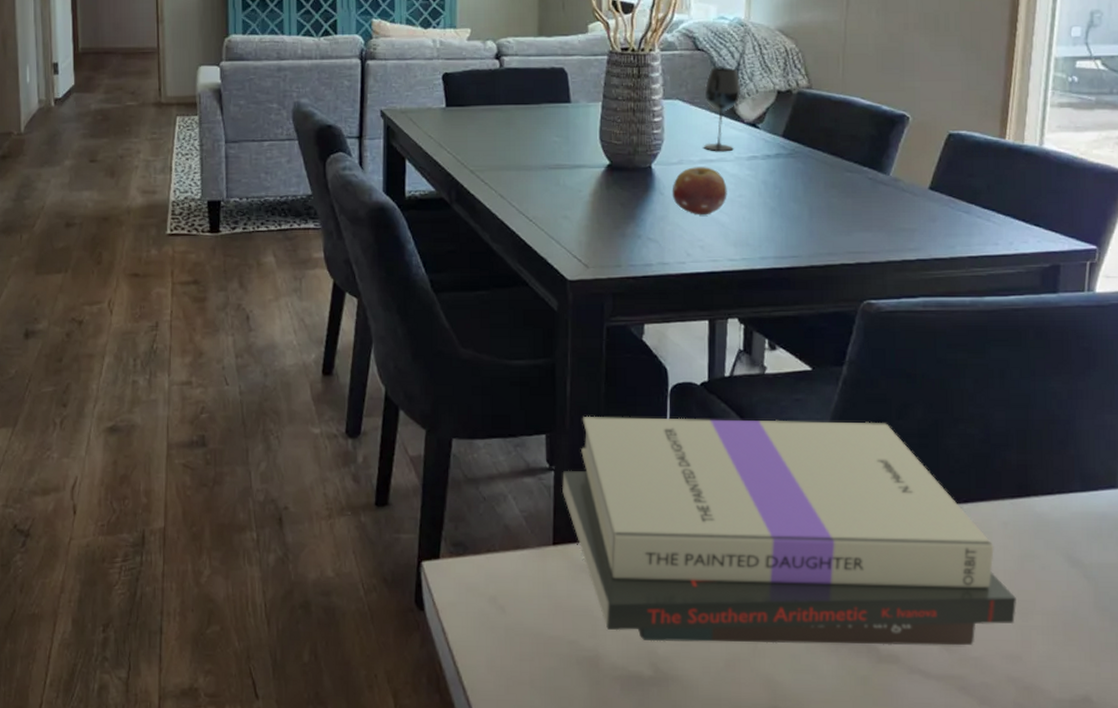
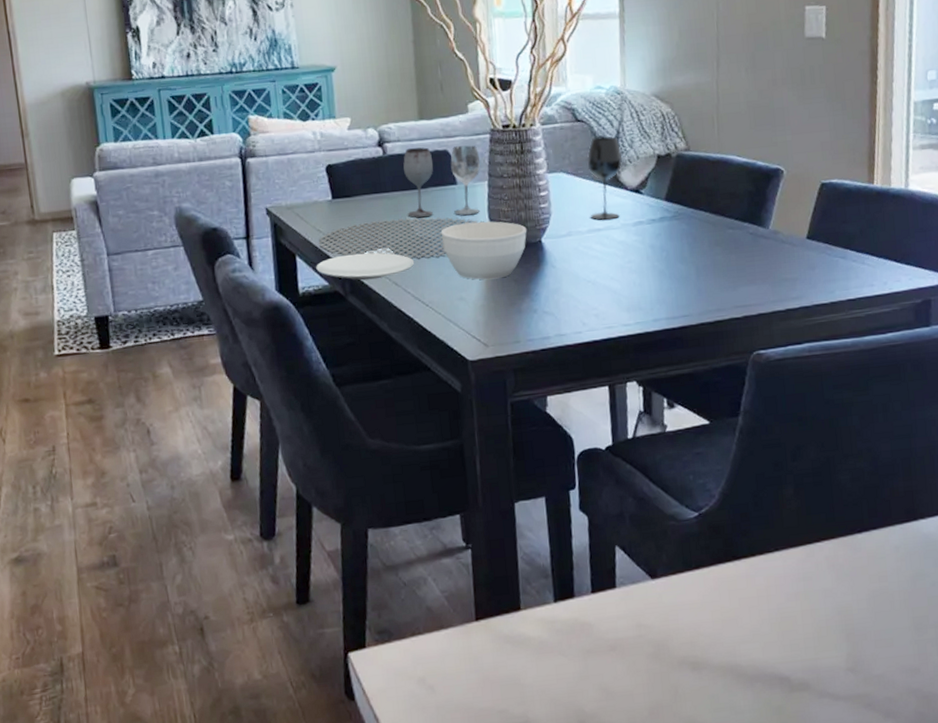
plate: none [424,162,522,190] -> present [316,252,415,281]
place mat: none [429,132,595,174] -> present [318,217,484,259]
wineglass: none [519,62,596,135] -> present [403,145,481,218]
bowl: none [550,142,638,201] -> present [441,221,527,280]
books: present [562,416,1016,646] -> none [479,466,912,701]
fruit: present [672,167,727,214] -> none [563,236,617,284]

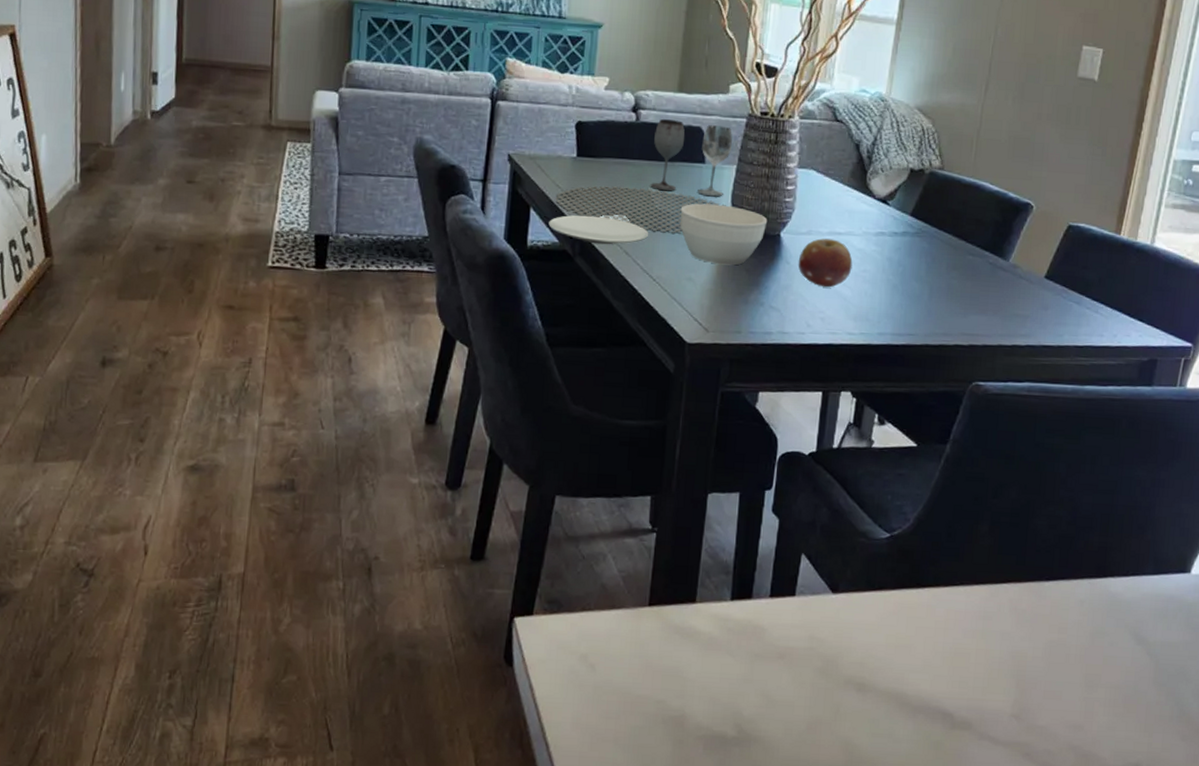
fruit: none [563,236,617,284] -> present [798,238,853,287]
wine glass: present [586,136,622,221] -> none [834,140,876,225]

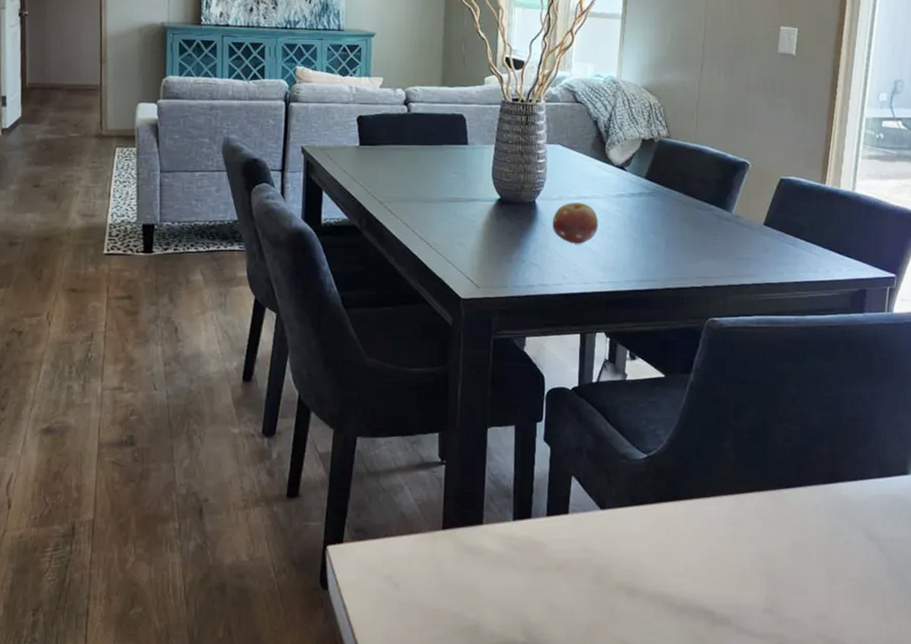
plate: present [549,215,649,245] -> none [339,194,424,219]
place mat: present [555,186,726,234] -> none [343,169,488,206]
wineglass: present [650,118,733,197] -> none [422,109,490,173]
bowl: present [680,203,768,266] -> none [449,179,524,230]

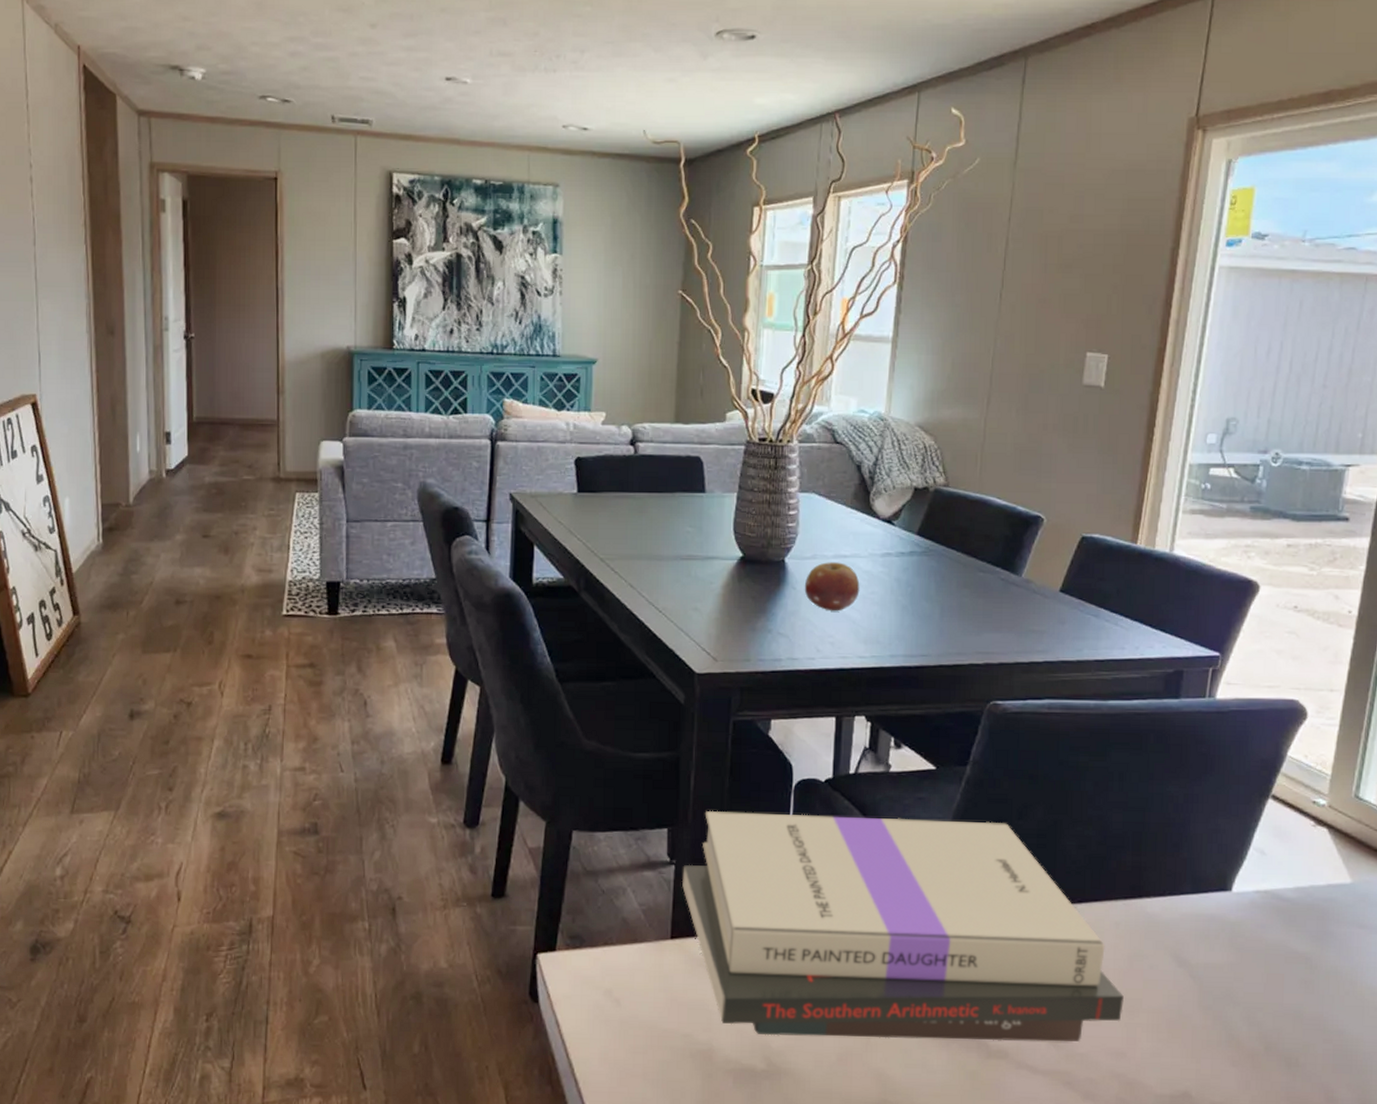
books: none [452,416,825,612] -> present [682,810,1124,1042]

